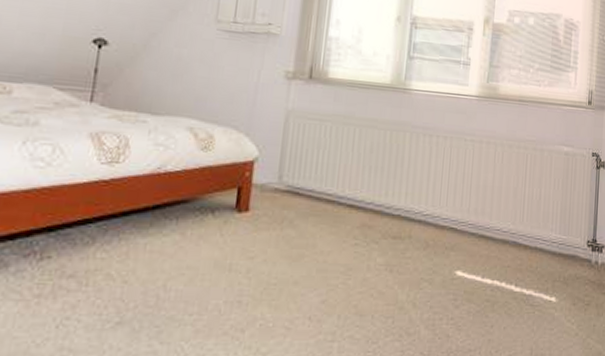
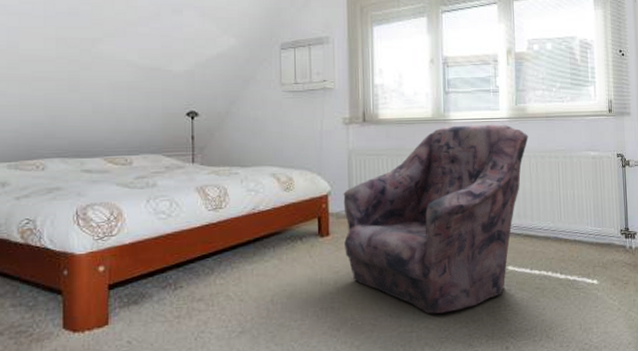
armchair: none [265,96,497,321] -> present [343,124,528,314]

